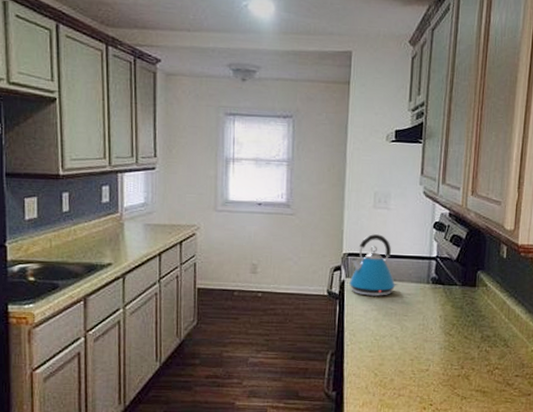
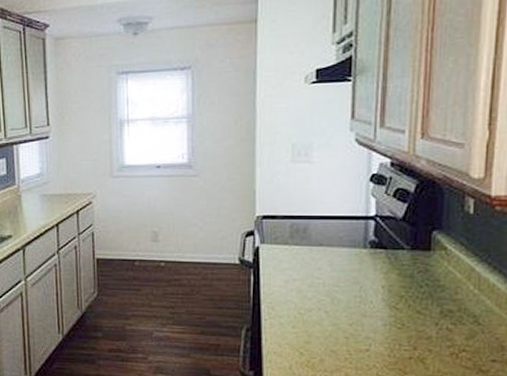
kettle: present [349,234,397,296] -> none [264,193,325,264]

